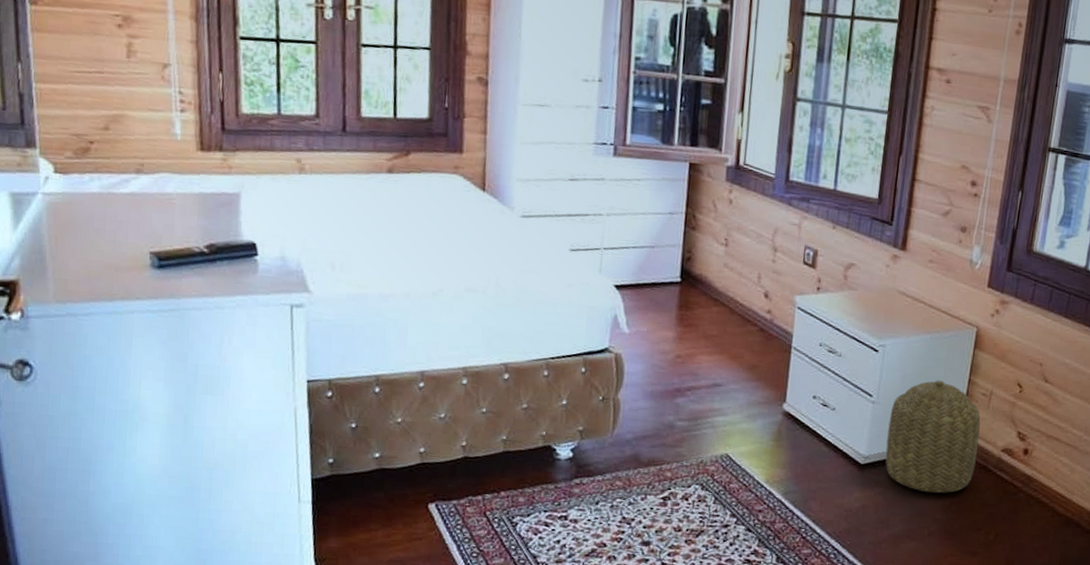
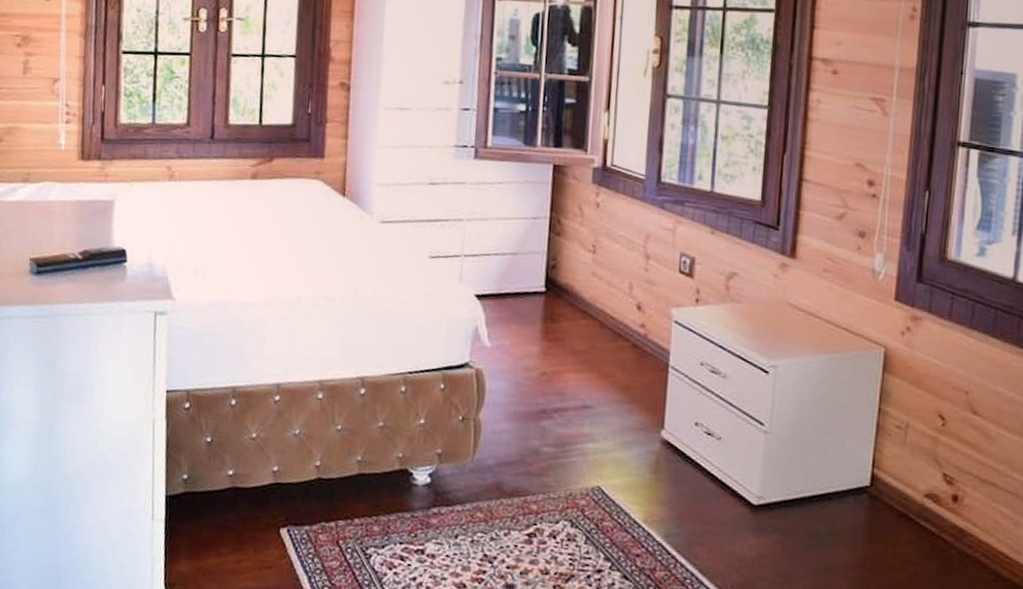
basket: present [885,380,981,494] -> none [782,408,897,545]

